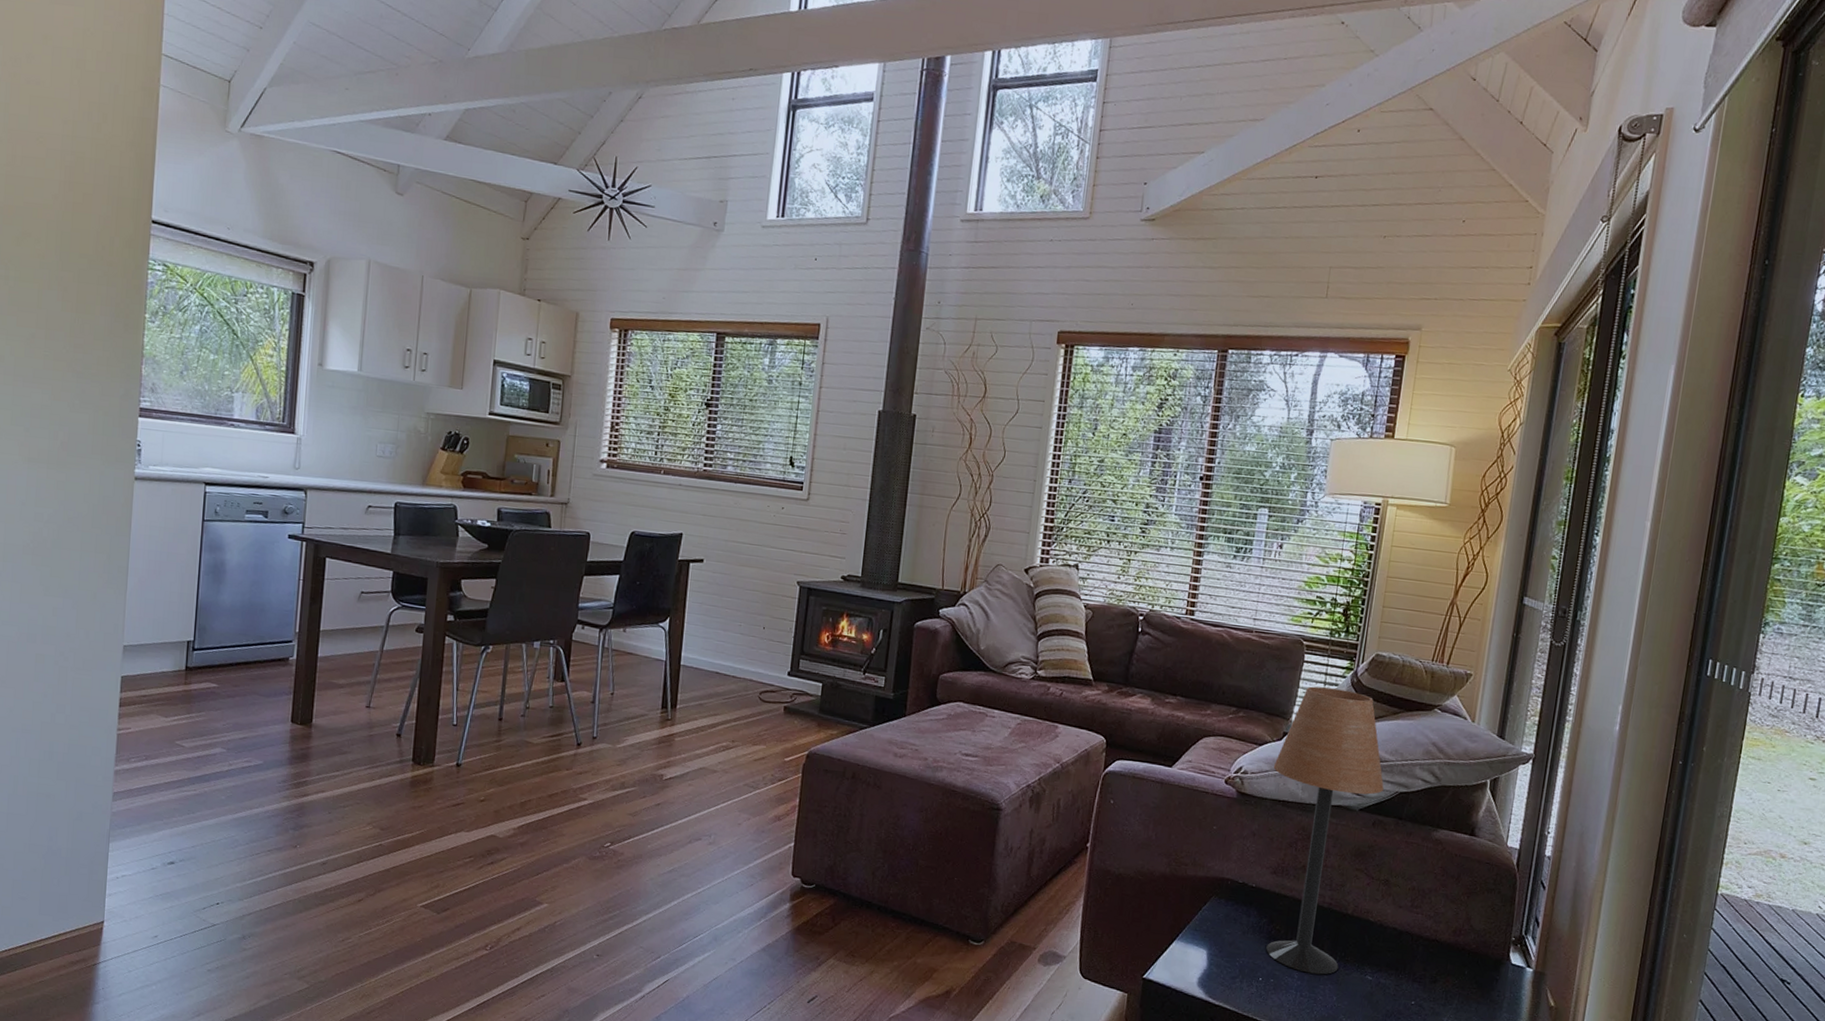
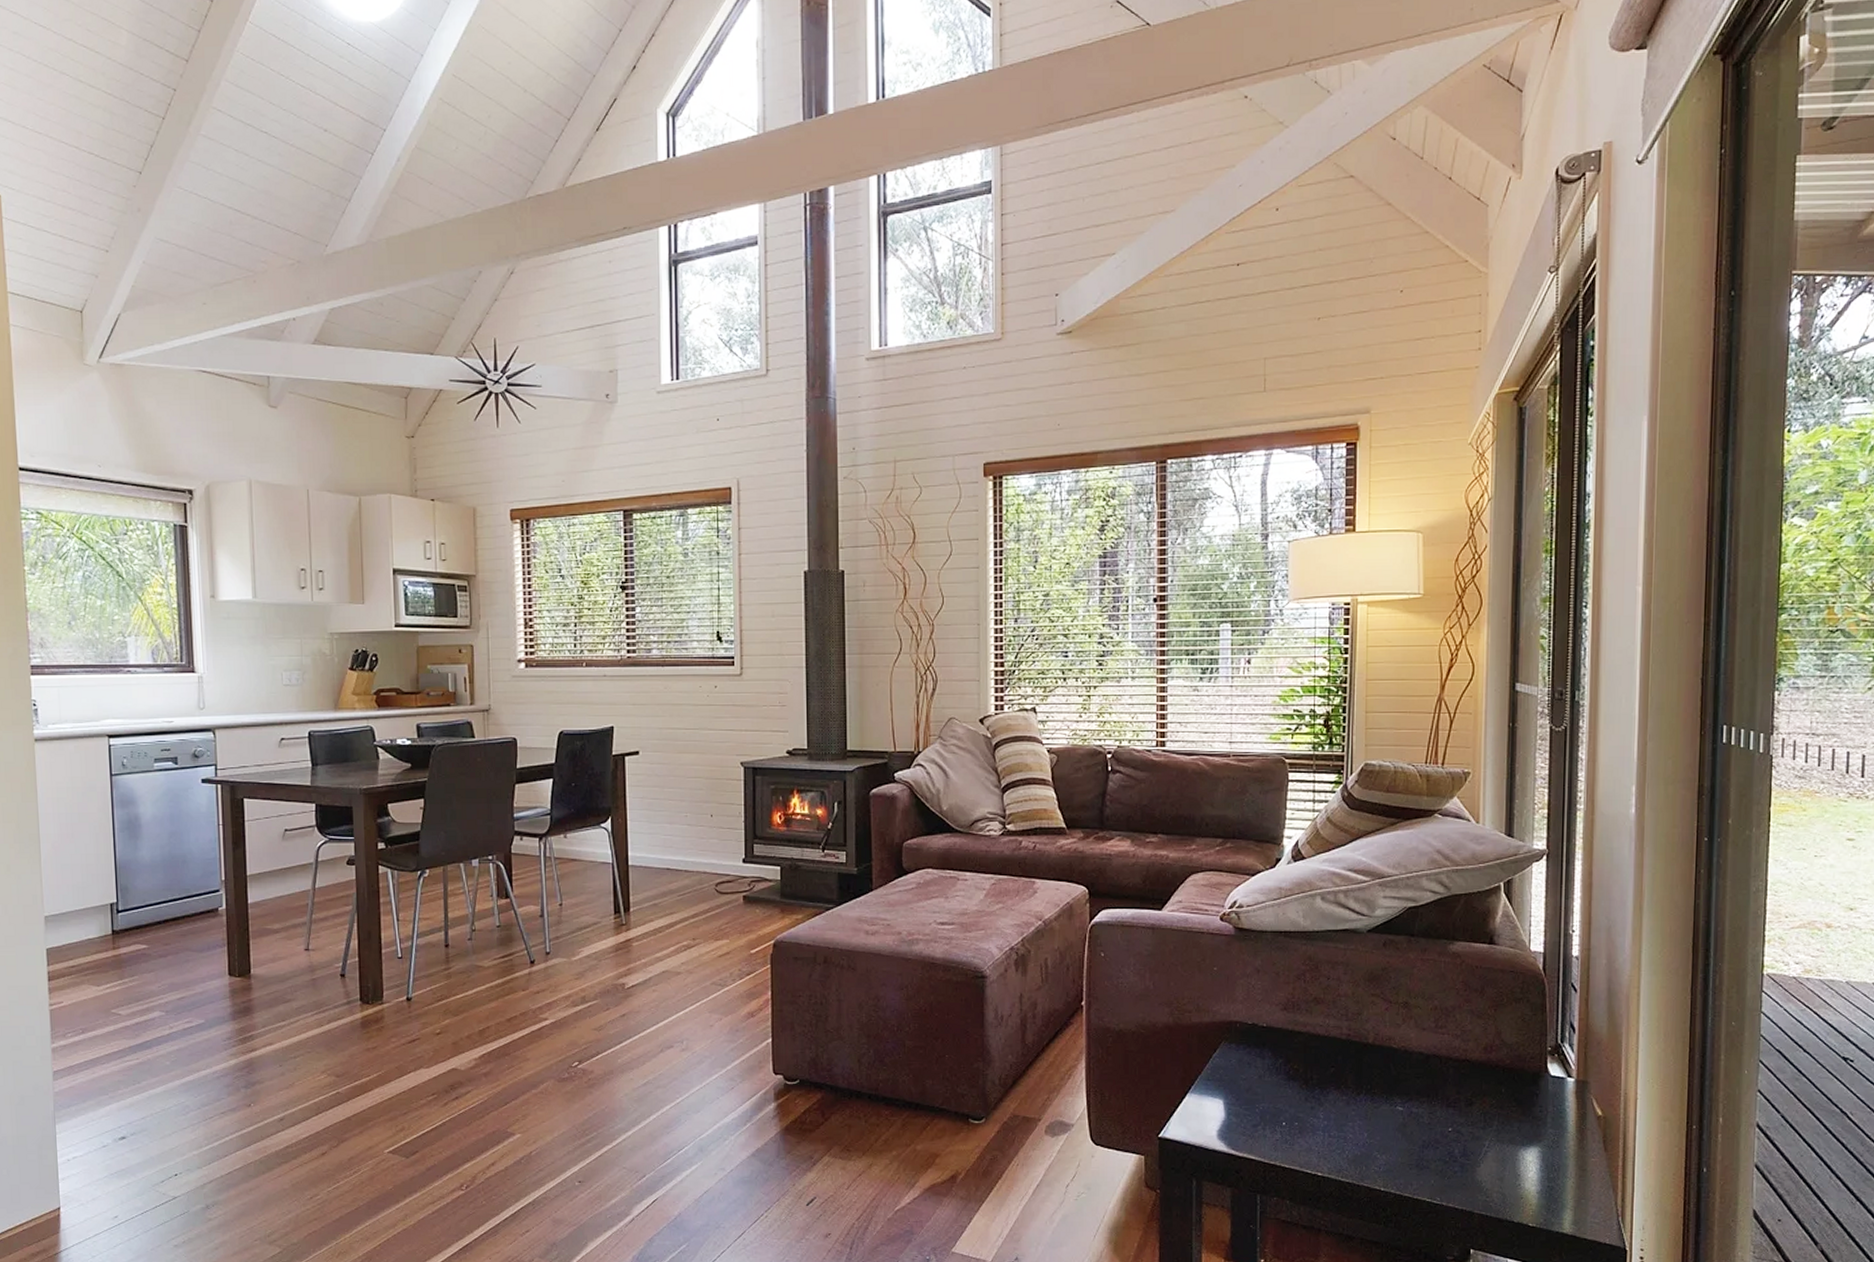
table lamp: present [1266,686,1384,975] -> none [1269,806,1391,1111]

